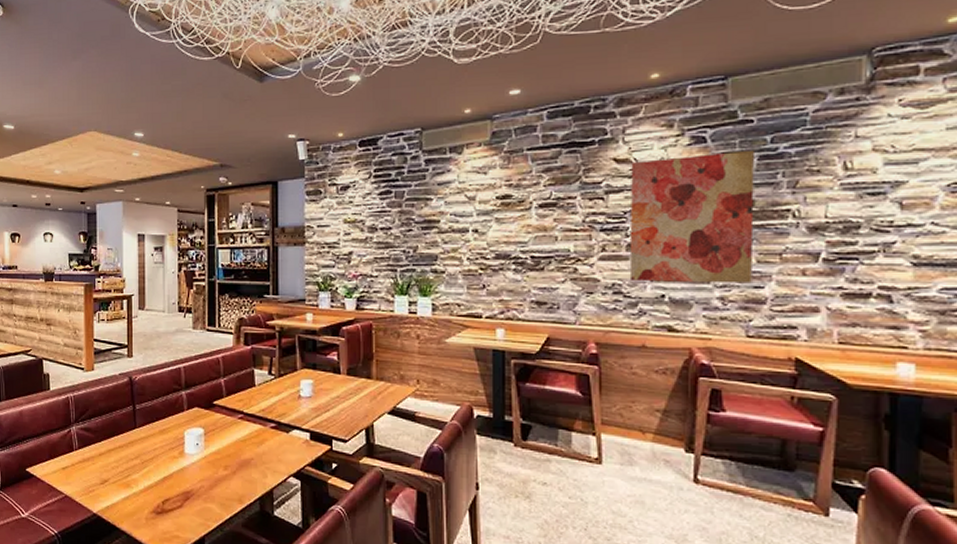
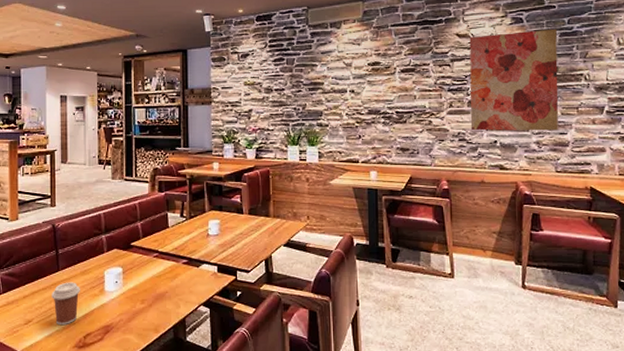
coffee cup: none [128,441,158,488] -> present [52,282,80,326]

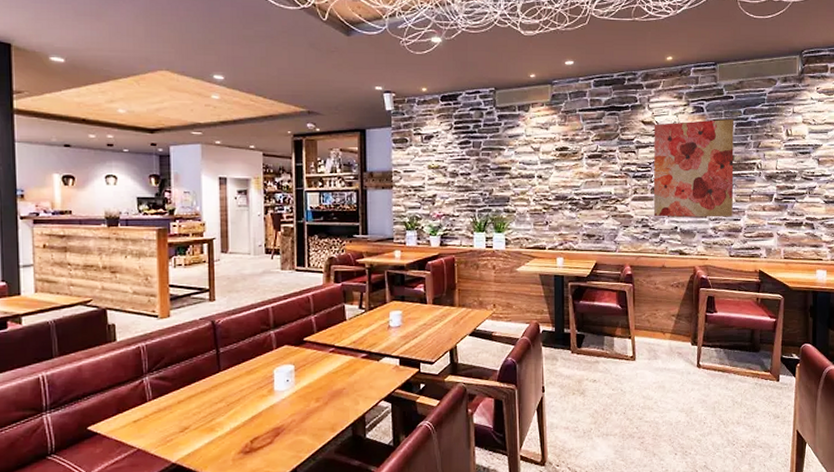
coffee cup: present [52,282,80,326] -> none [212,383,246,431]

